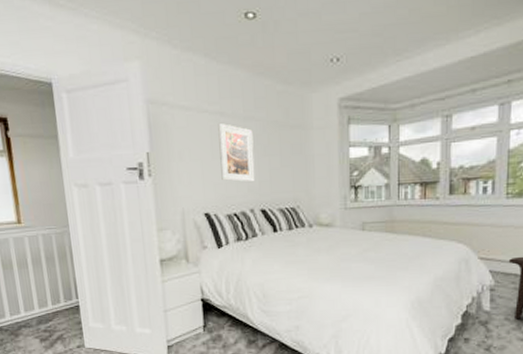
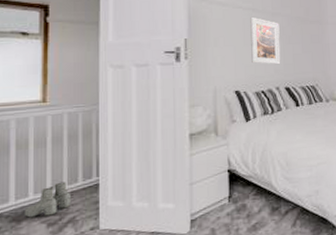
boots: none [19,301,57,333] -> present [24,181,70,218]

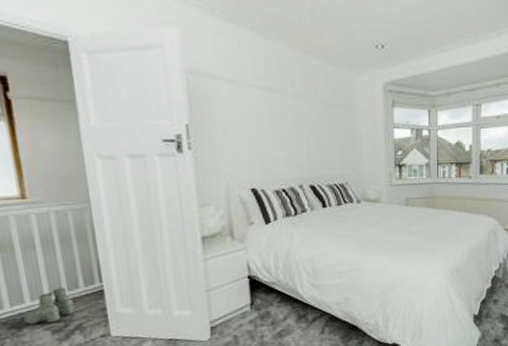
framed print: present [250,16,281,65] -> none [265,98,304,159]

